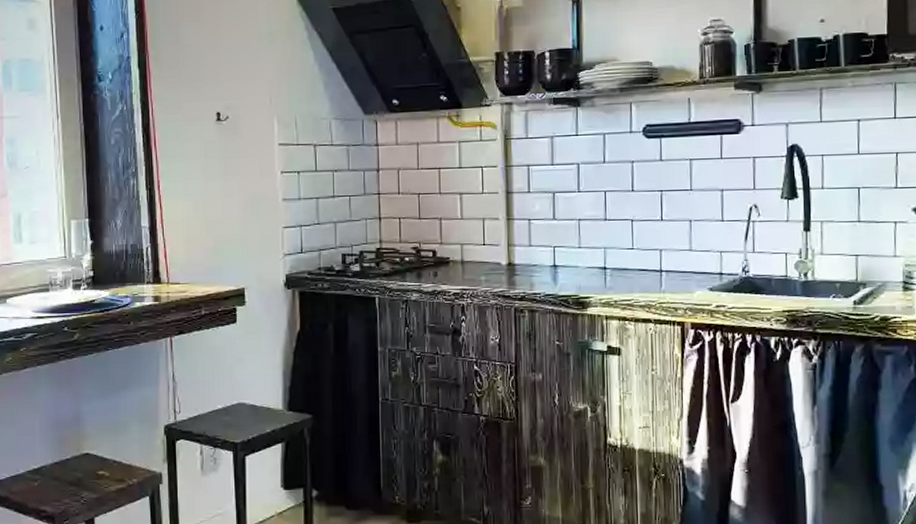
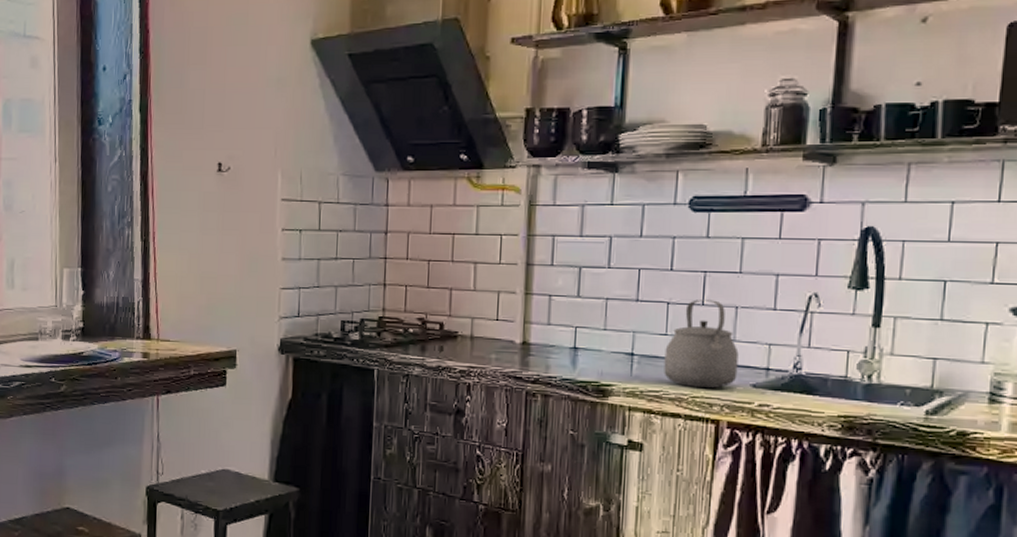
tea kettle: none [633,215,696,295] -> present [664,299,739,389]

